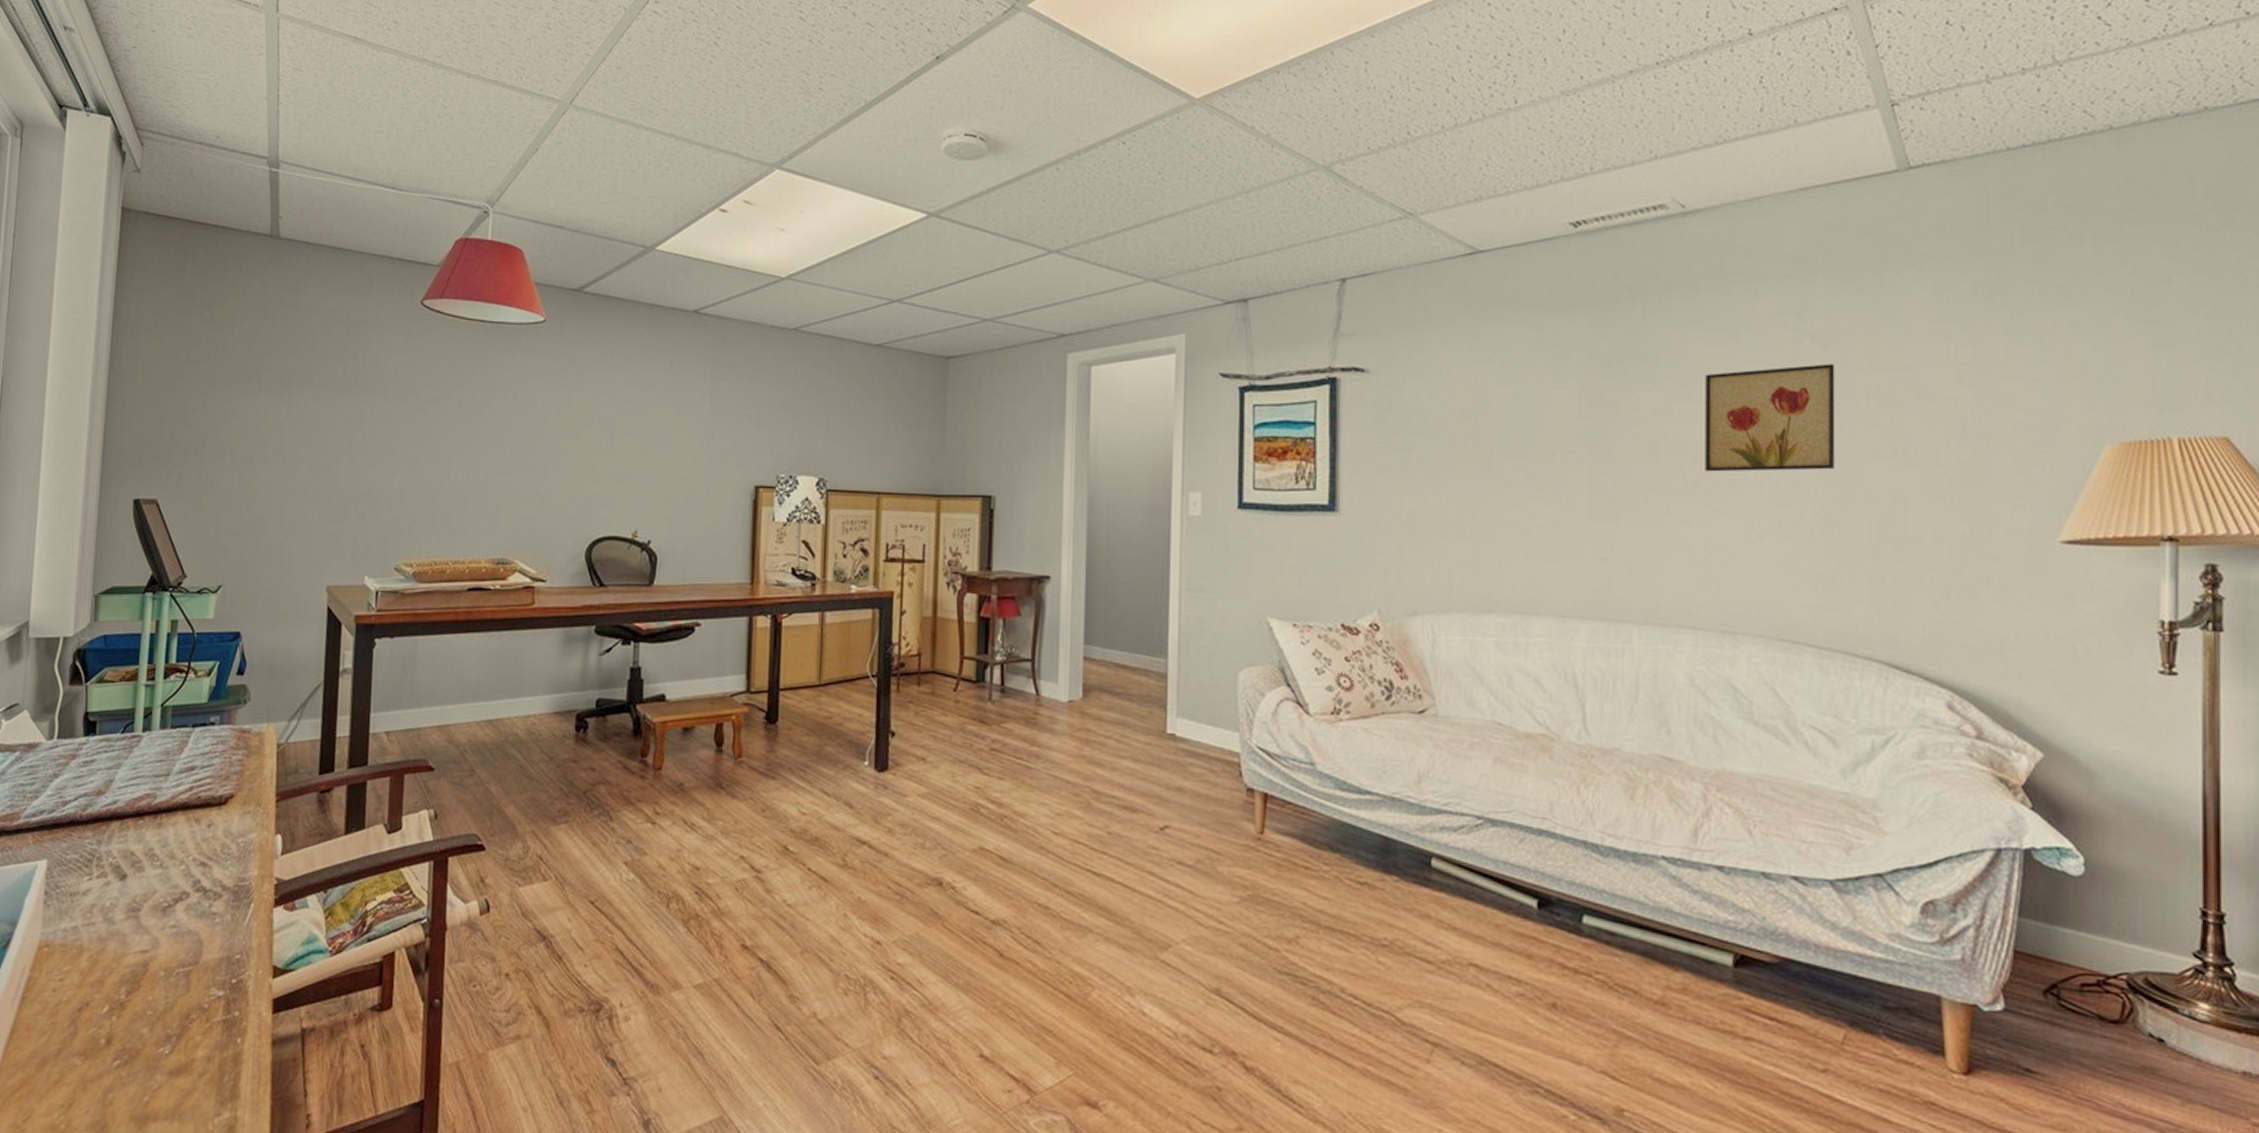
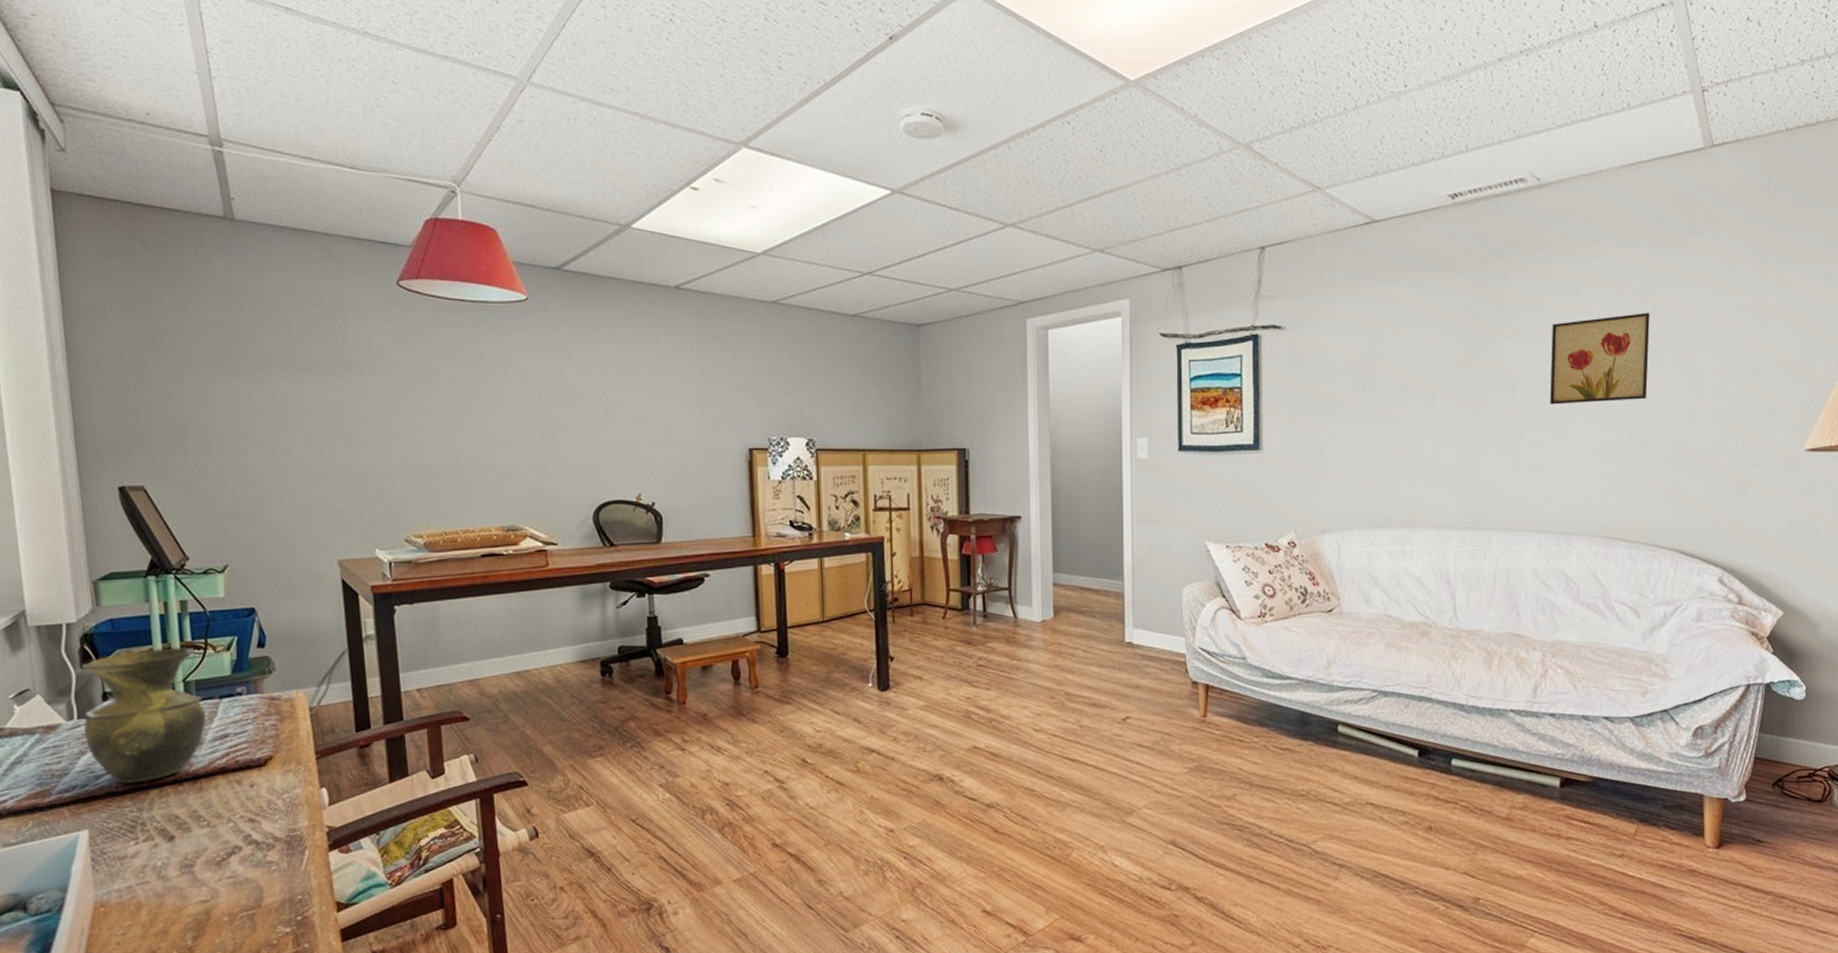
vase: none [60,669,178,813] -> present [82,647,206,783]

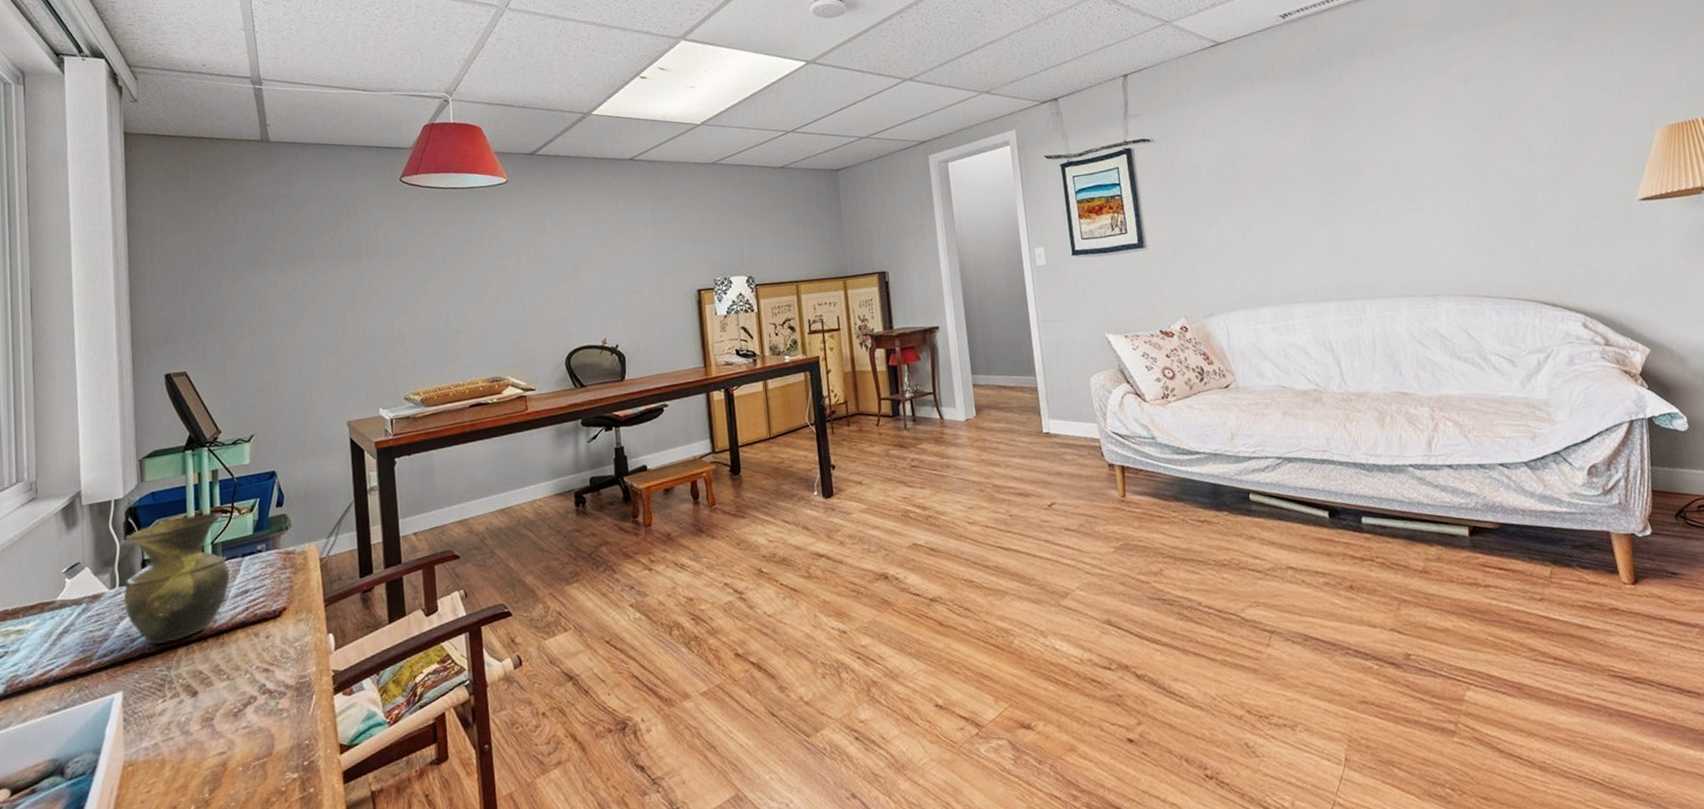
wall art: present [1550,313,1650,405] -> none [1388,95,1485,183]

